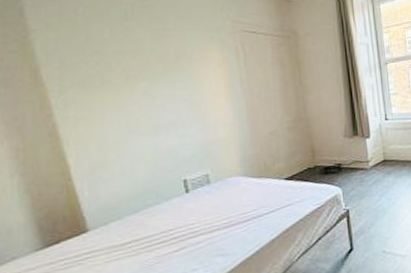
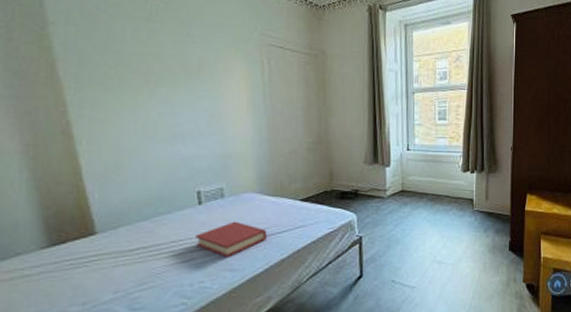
hardback book: none [185,206,255,243] -> present [196,221,267,257]

